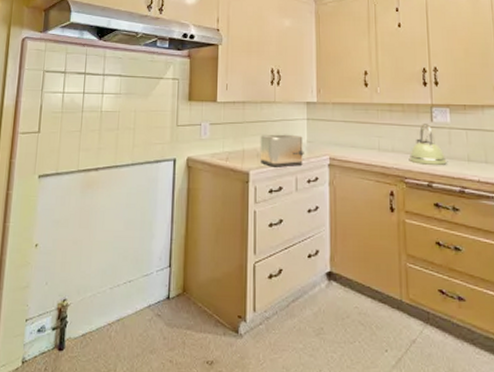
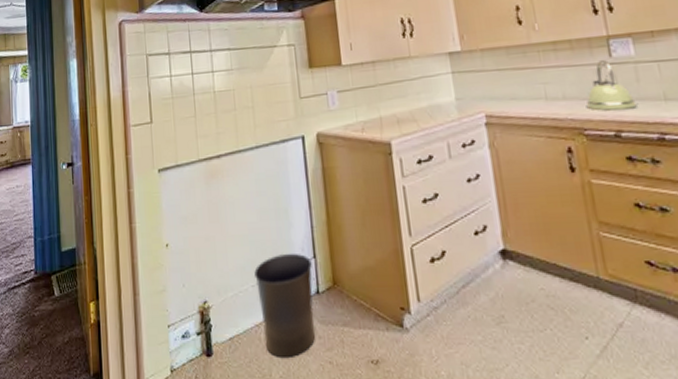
waste bin: none [114,261,167,355] -> present [254,253,315,357]
toaster: present [260,134,304,167] -> none [398,92,454,134]

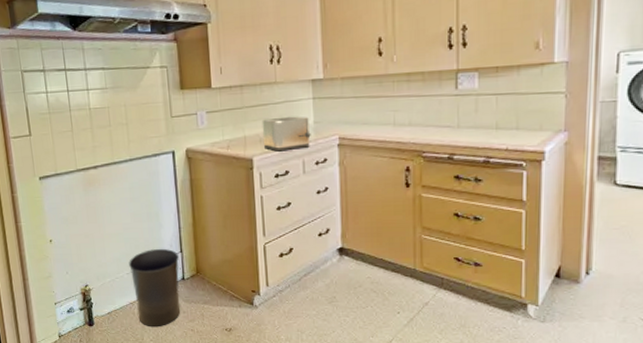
toaster: none [398,92,454,134] -> present [262,116,311,152]
kettle: present [586,60,637,111] -> none [428,92,471,137]

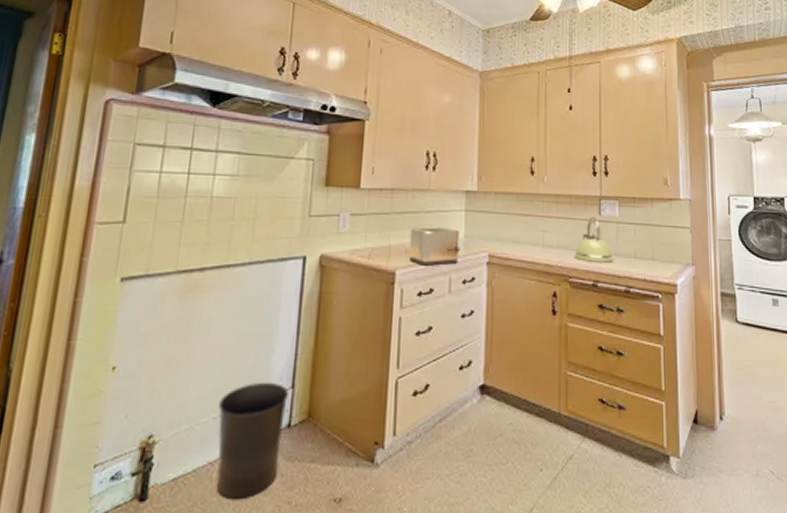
kettle: none [428,92,471,137] -> present [574,217,613,264]

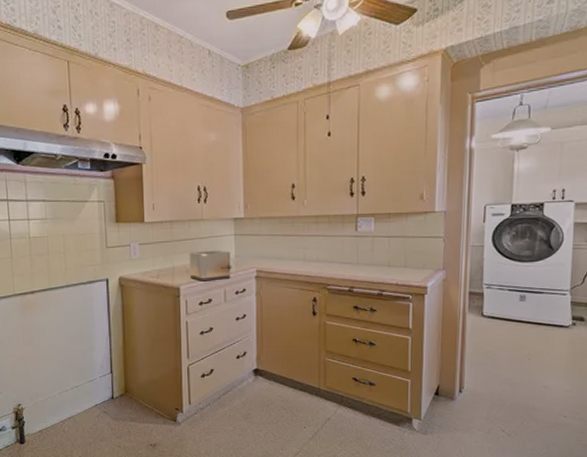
waste bin: present [216,382,289,499] -> none [61,369,109,443]
kettle: present [574,217,613,264] -> none [332,233,368,273]

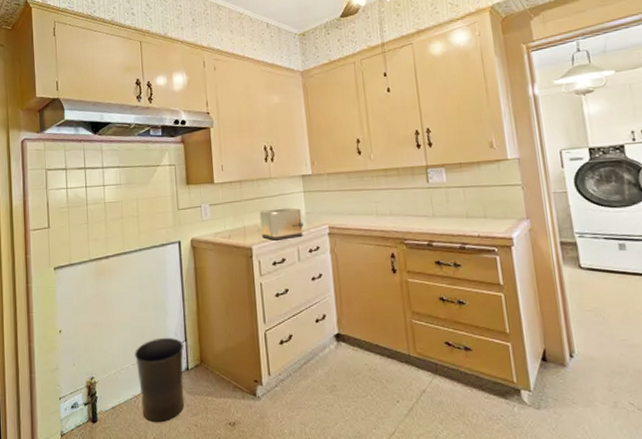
waste bin: none [61,369,109,443] -> present [135,337,184,422]

